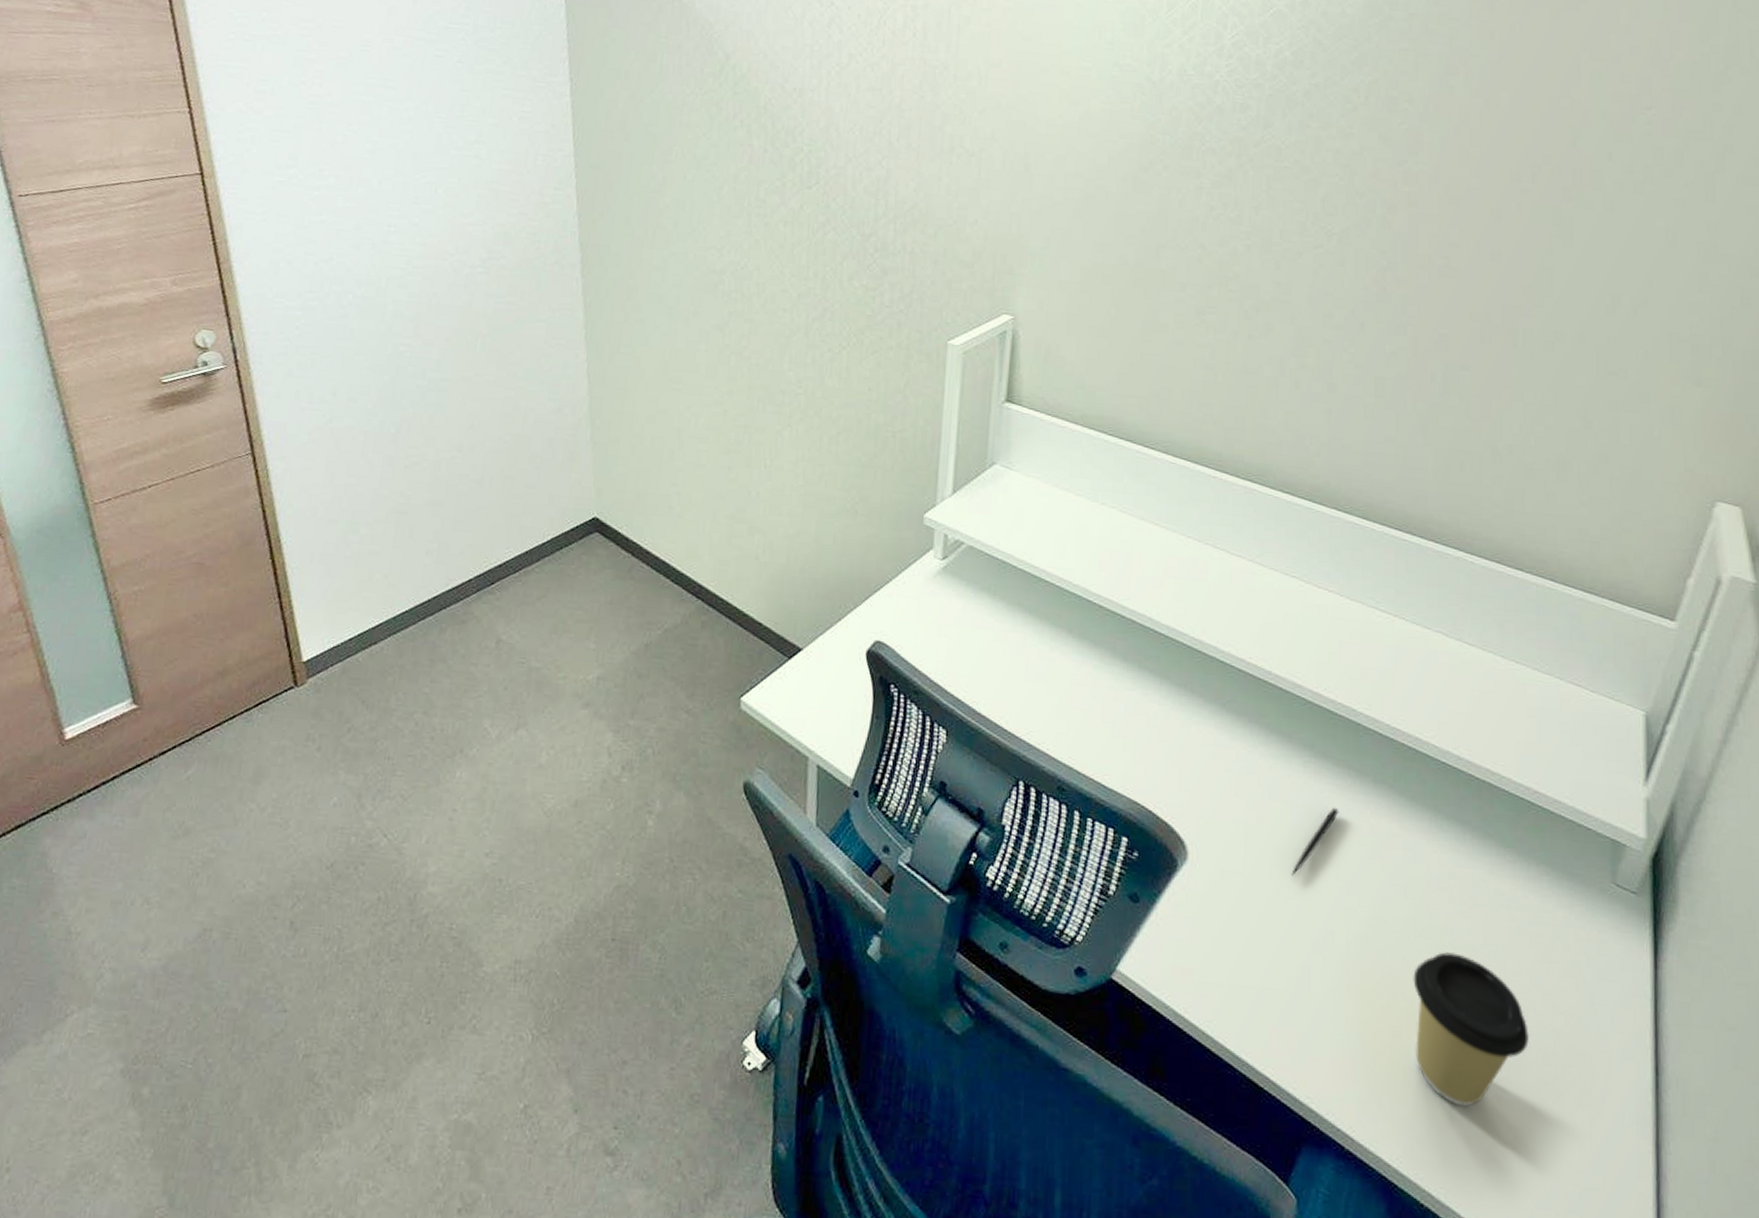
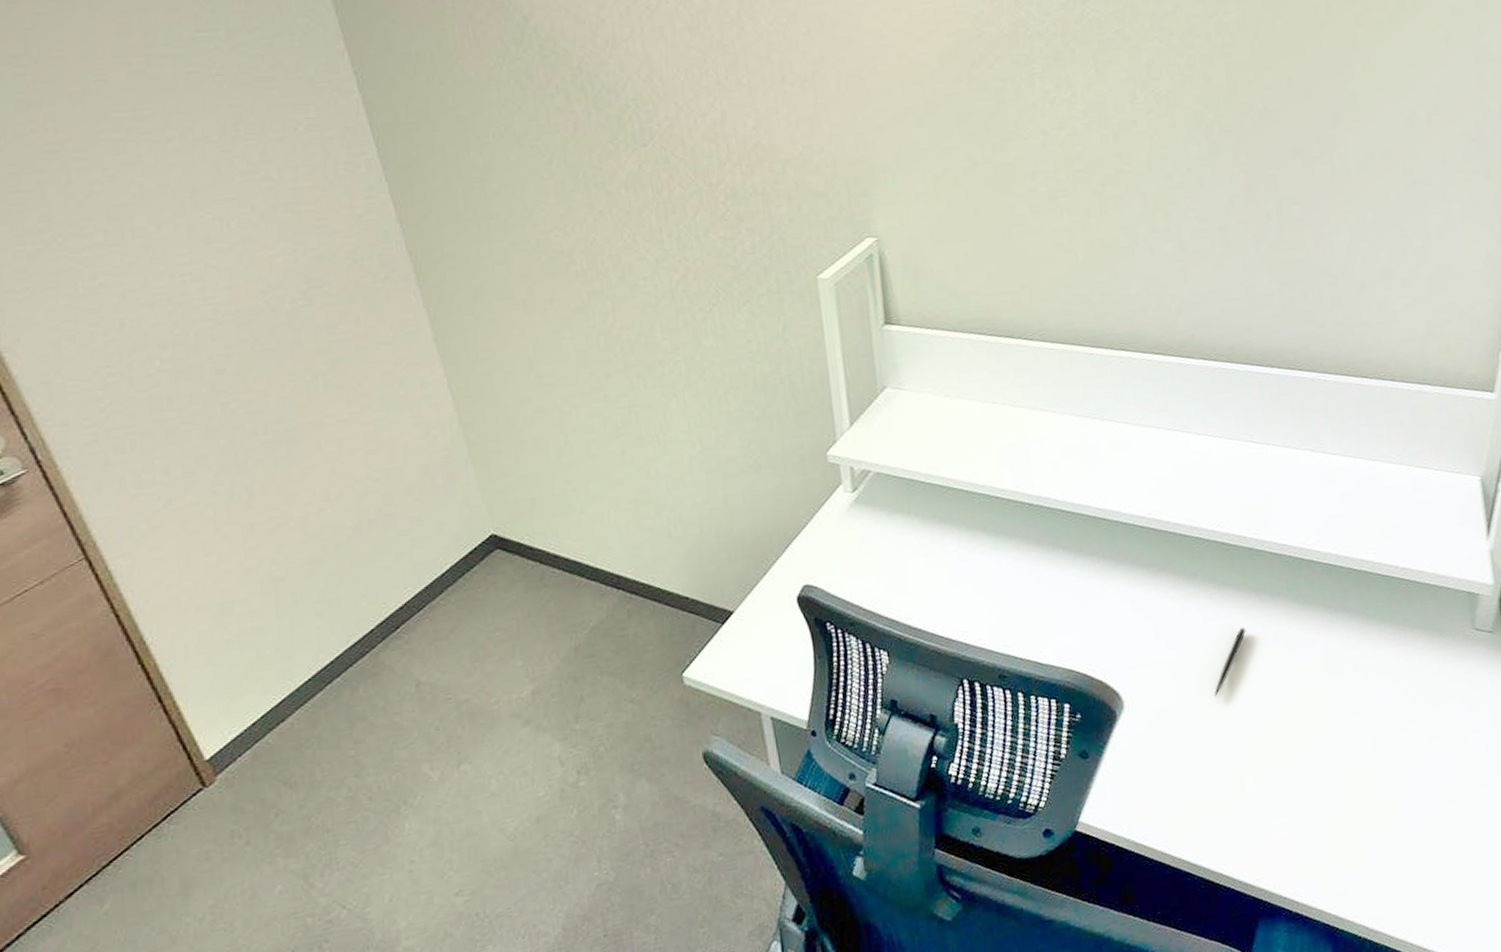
coffee cup: present [1413,952,1529,1107] -> none [1326,723,1425,848]

